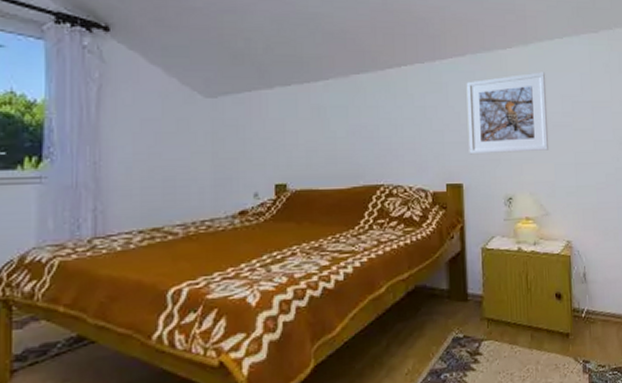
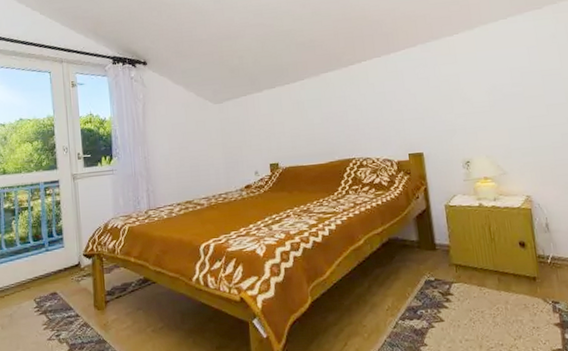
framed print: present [466,72,550,155] -> none [419,50,502,128]

